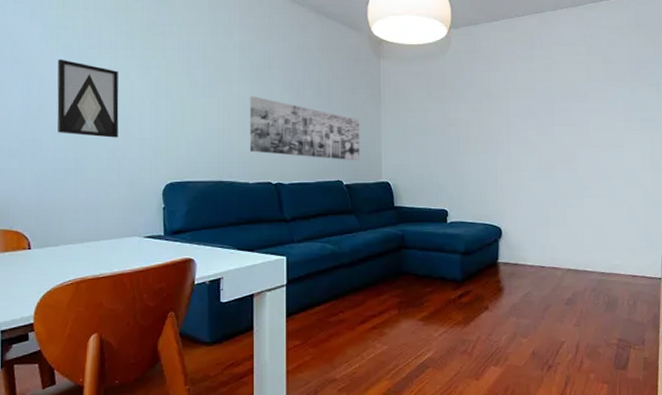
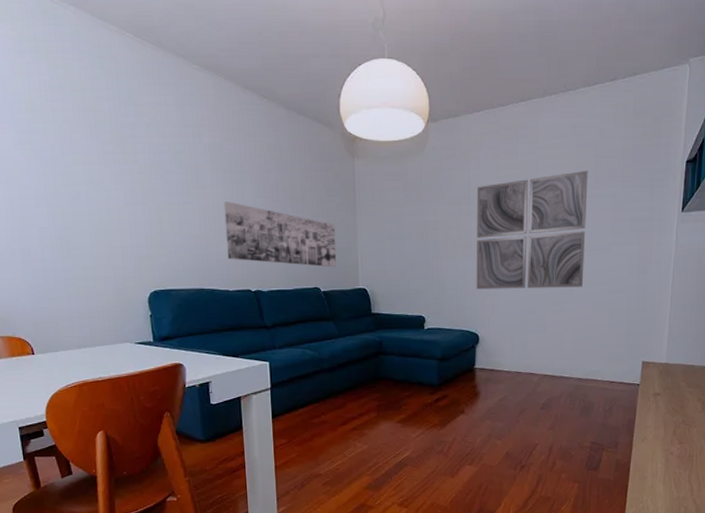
wall art: present [57,59,119,138] -> none [34,166,101,247]
wall art: none [496,74,601,184] -> present [476,170,588,290]

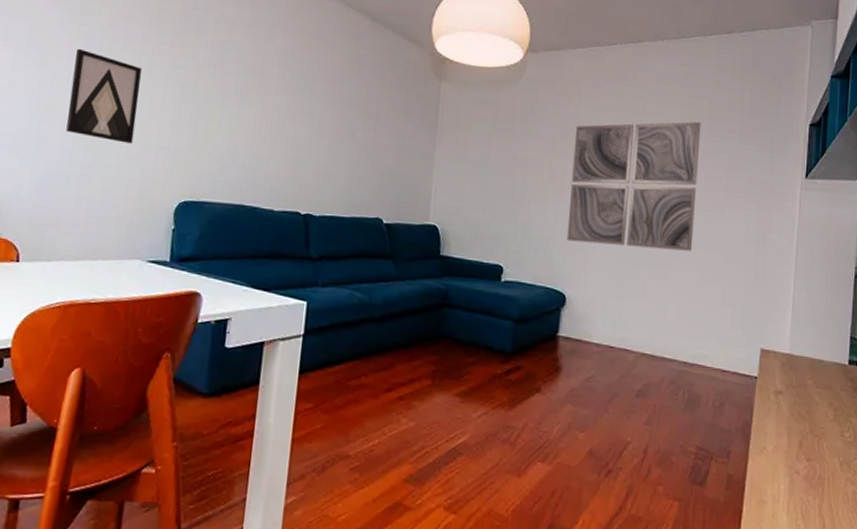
wall art: none [34,166,101,247] -> present [66,48,142,144]
wall art: present [224,201,337,268] -> none [278,110,410,198]

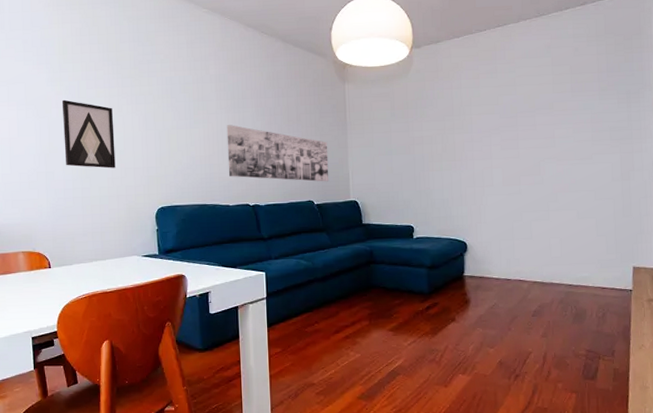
wall art: none [278,110,410,198] -> present [226,125,329,182]
wall art: present [566,121,701,251] -> none [459,85,568,200]

